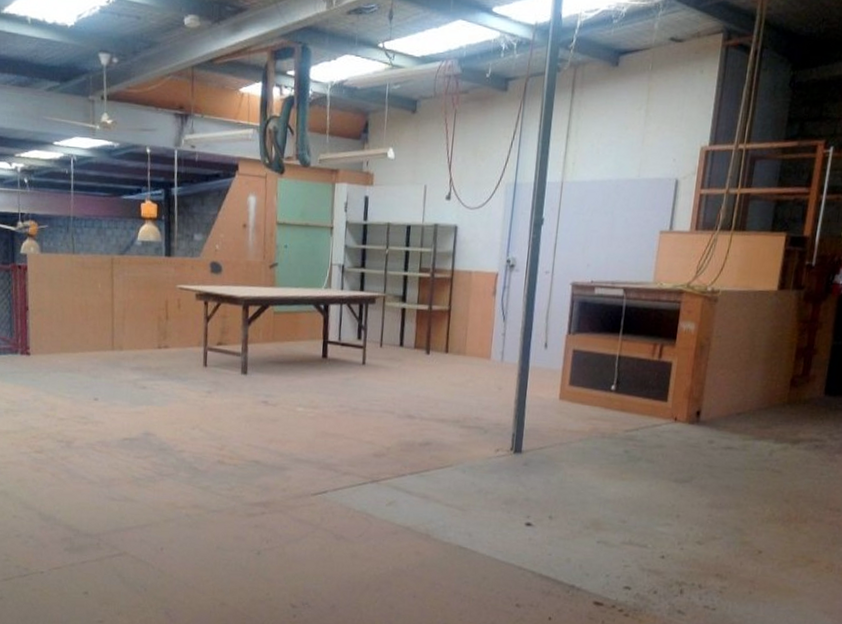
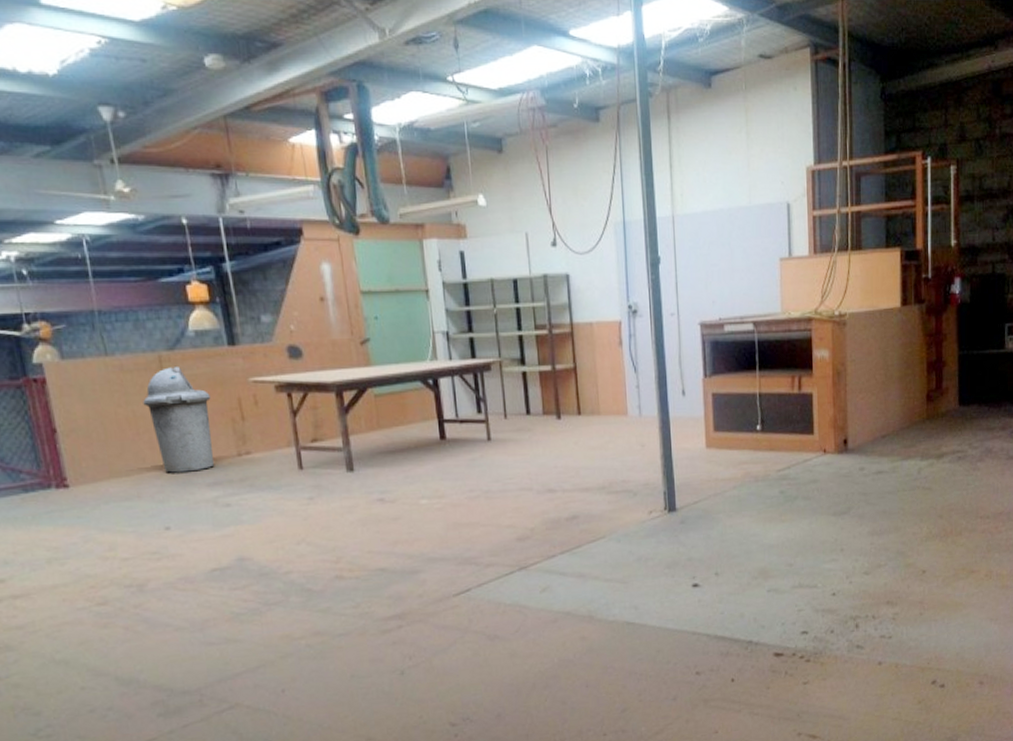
trash can: none [94,268,145,356] -> present [143,365,215,473]

